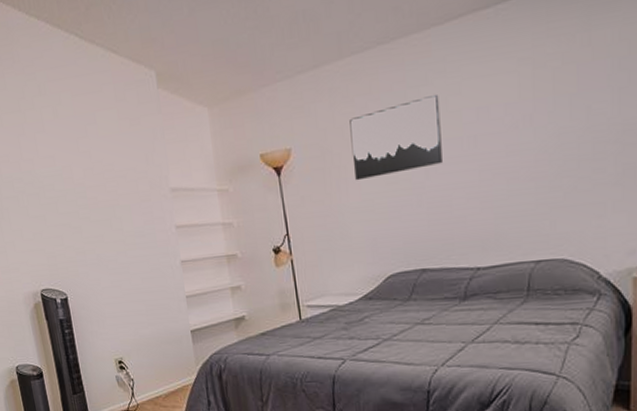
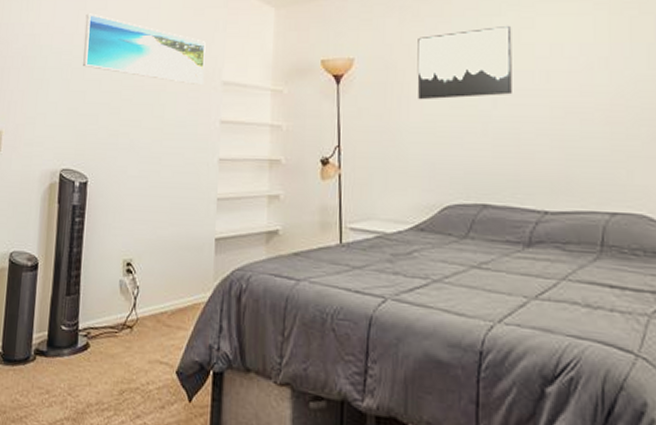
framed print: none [26,137,153,195] -> present [83,13,206,85]

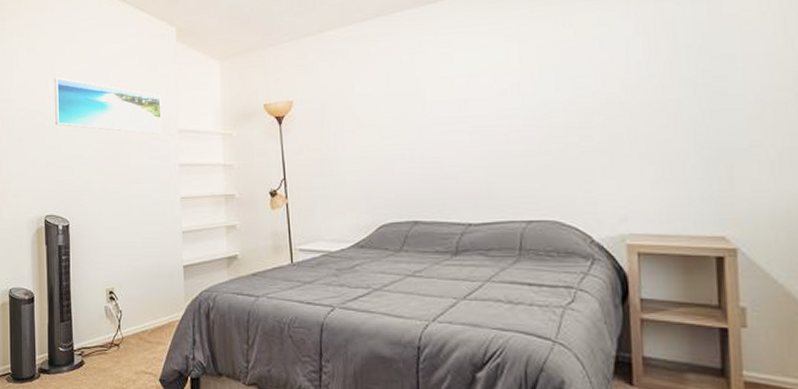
wall art: present [417,25,512,100] -> none [348,61,435,134]

